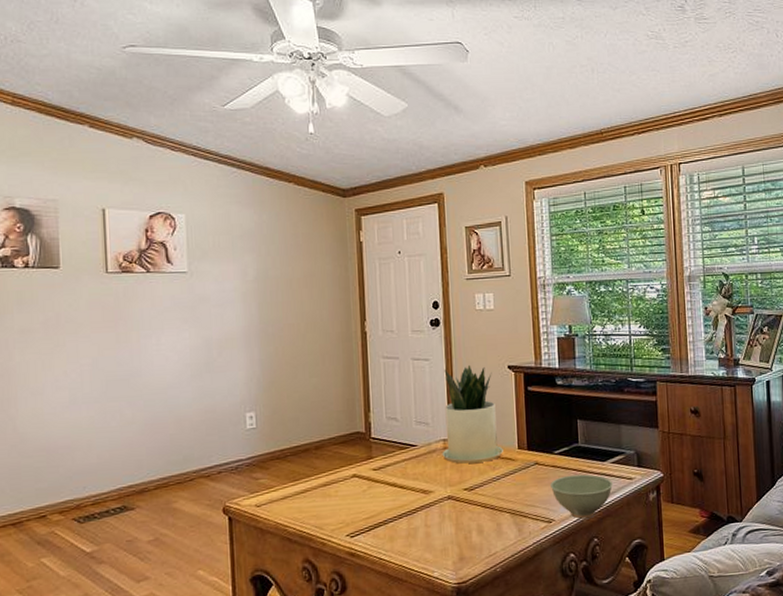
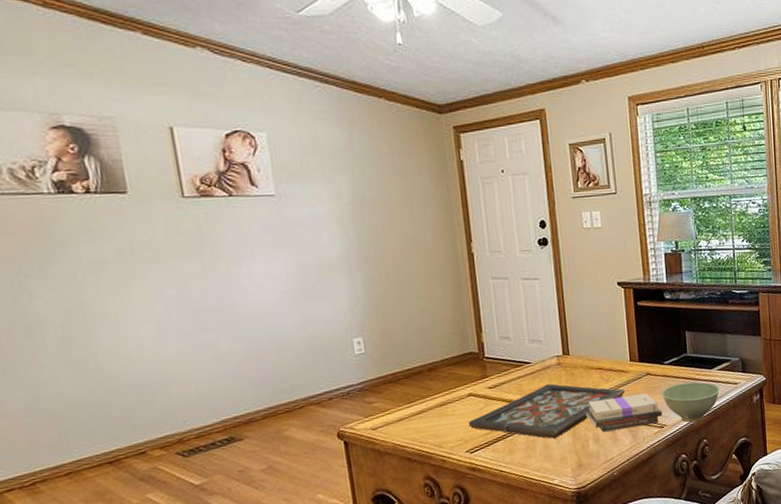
decorative tray: none [350,468,512,527] -> present [468,383,625,439]
planter: present [442,364,503,464] -> none [554,282,616,378]
books: none [469,484,551,523] -> present [585,393,663,432]

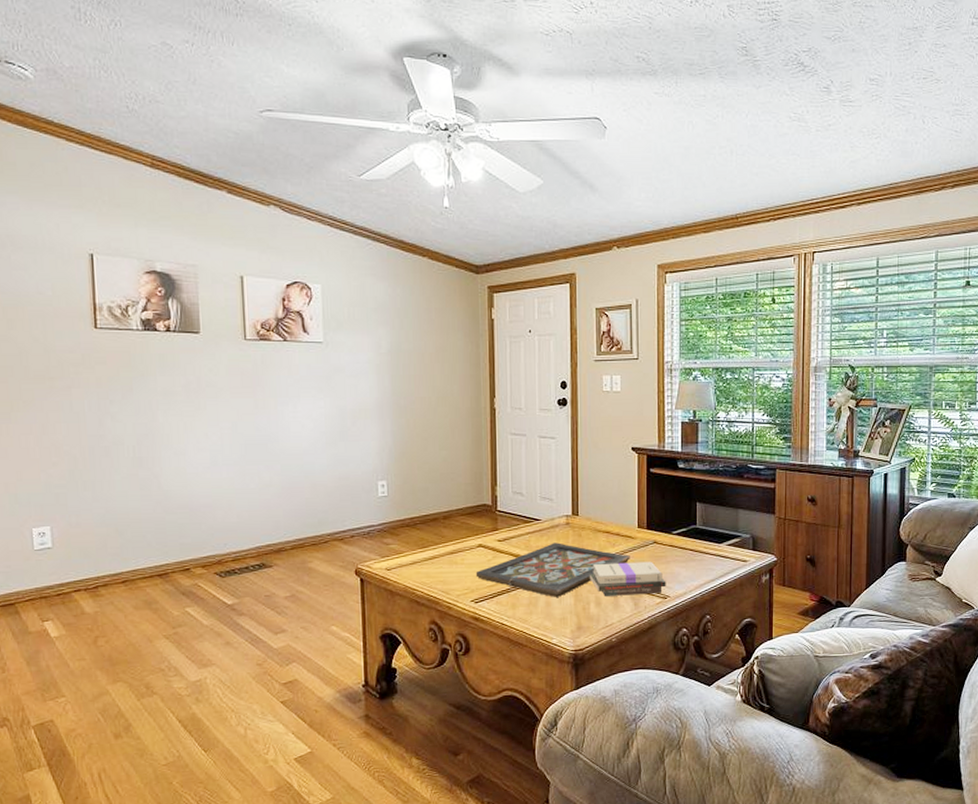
bowl: present [662,381,720,423] -> none [668,554,727,597]

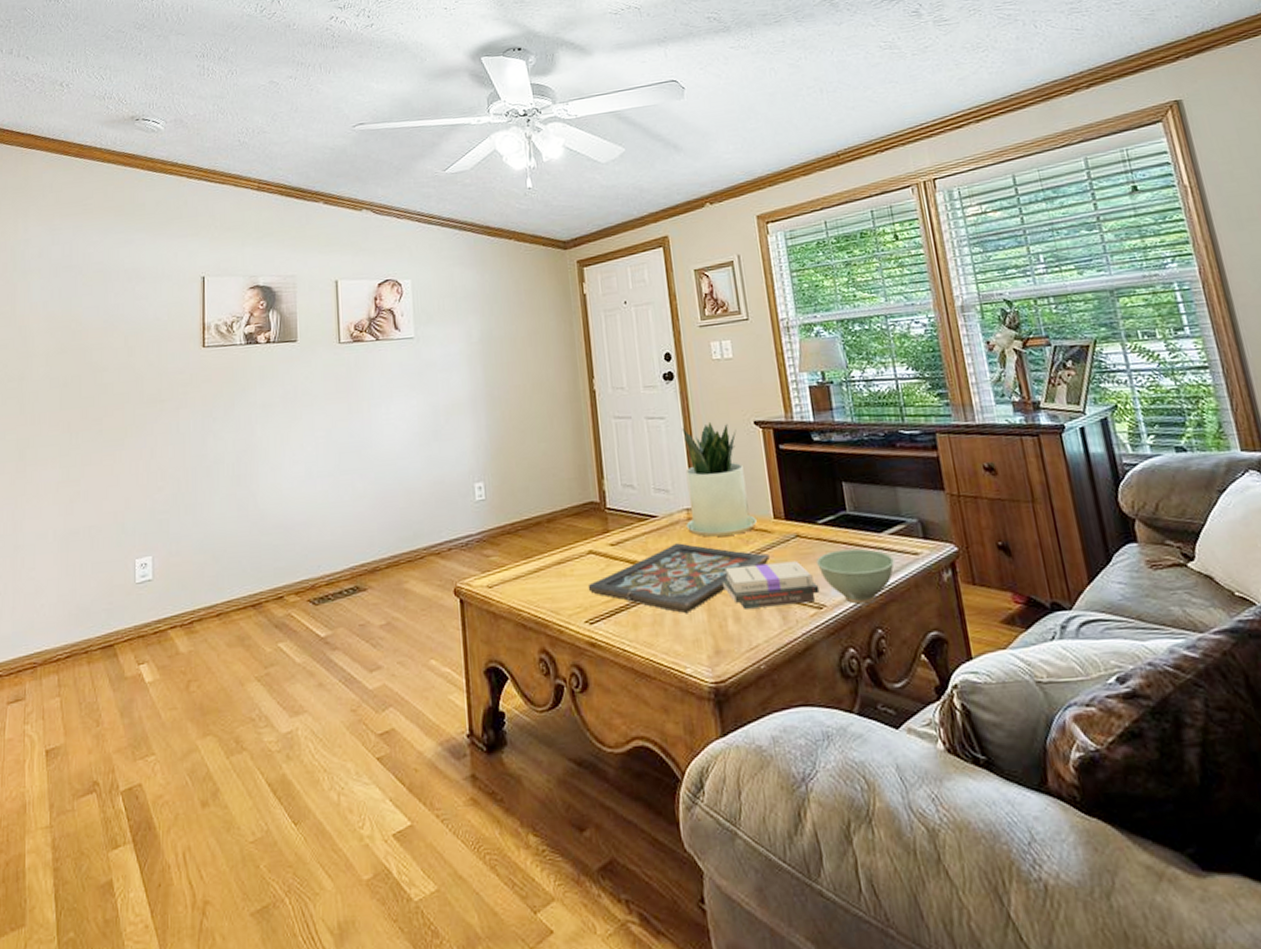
planter: none [564,444,623,539] -> present [682,421,757,537]
bowl: none [668,554,727,597] -> present [817,548,895,604]

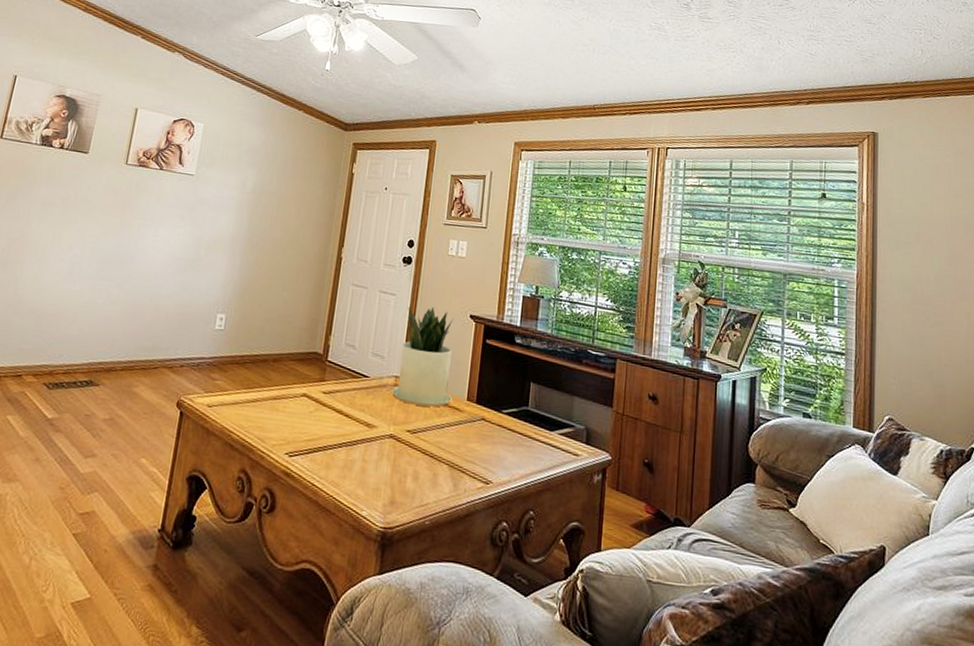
decorative tray: present [587,543,770,613] -> none [294,403,456,464]
books: present [721,560,820,609] -> none [409,432,491,477]
bowl: present [817,548,895,604] -> none [493,437,557,488]

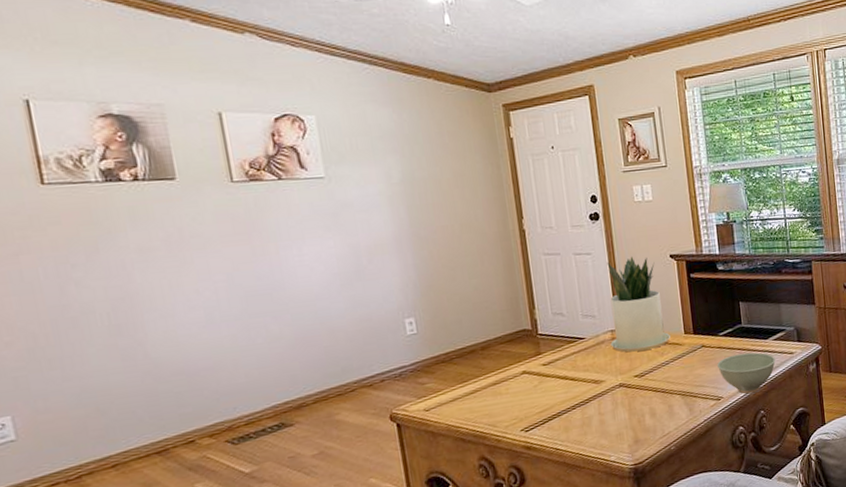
bowl: none [493,437,557,488] -> present [717,352,776,394]

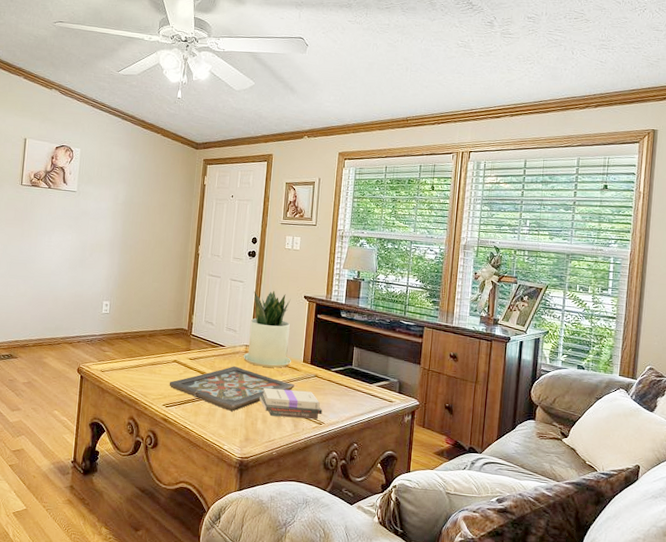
decorative tray: none [522,358,680,415] -> present [169,366,295,411]
books: none [640,365,719,406] -> present [259,387,323,420]
bowl: present [717,352,776,394] -> none [325,389,376,427]

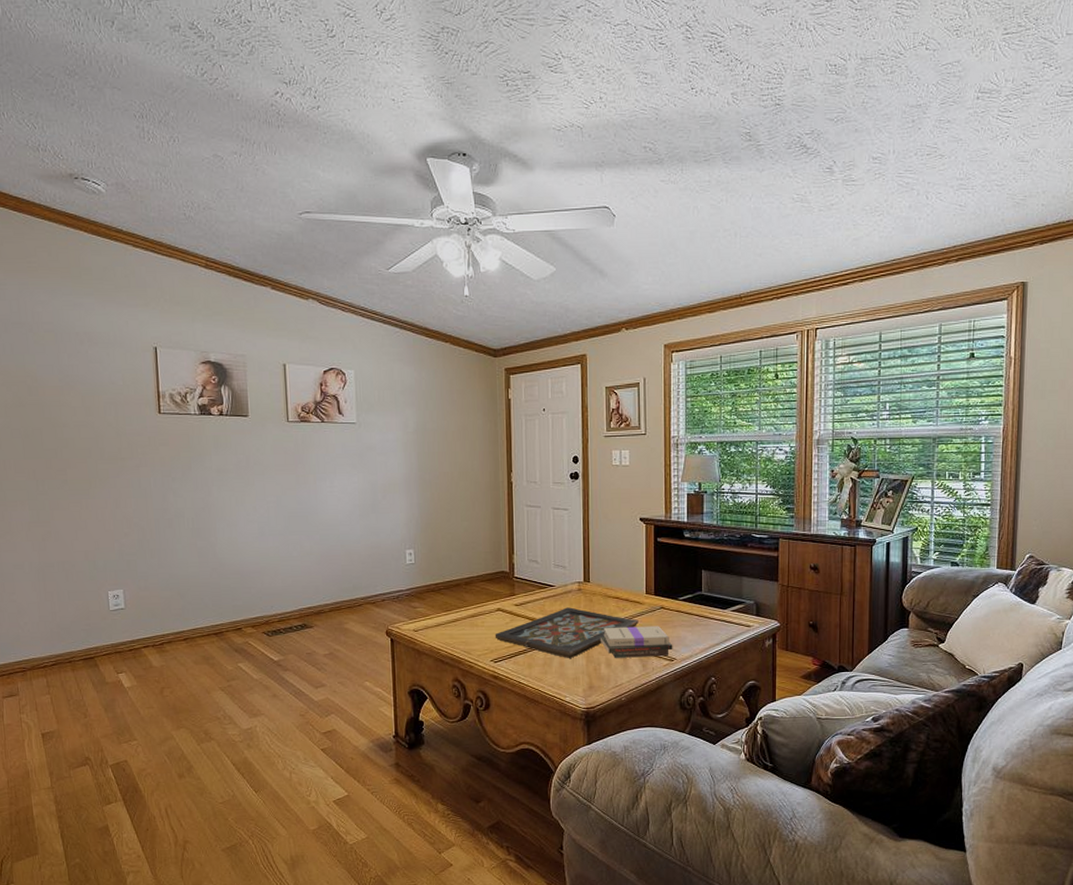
planter: present [243,290,291,368] -> none [576,515,632,604]

